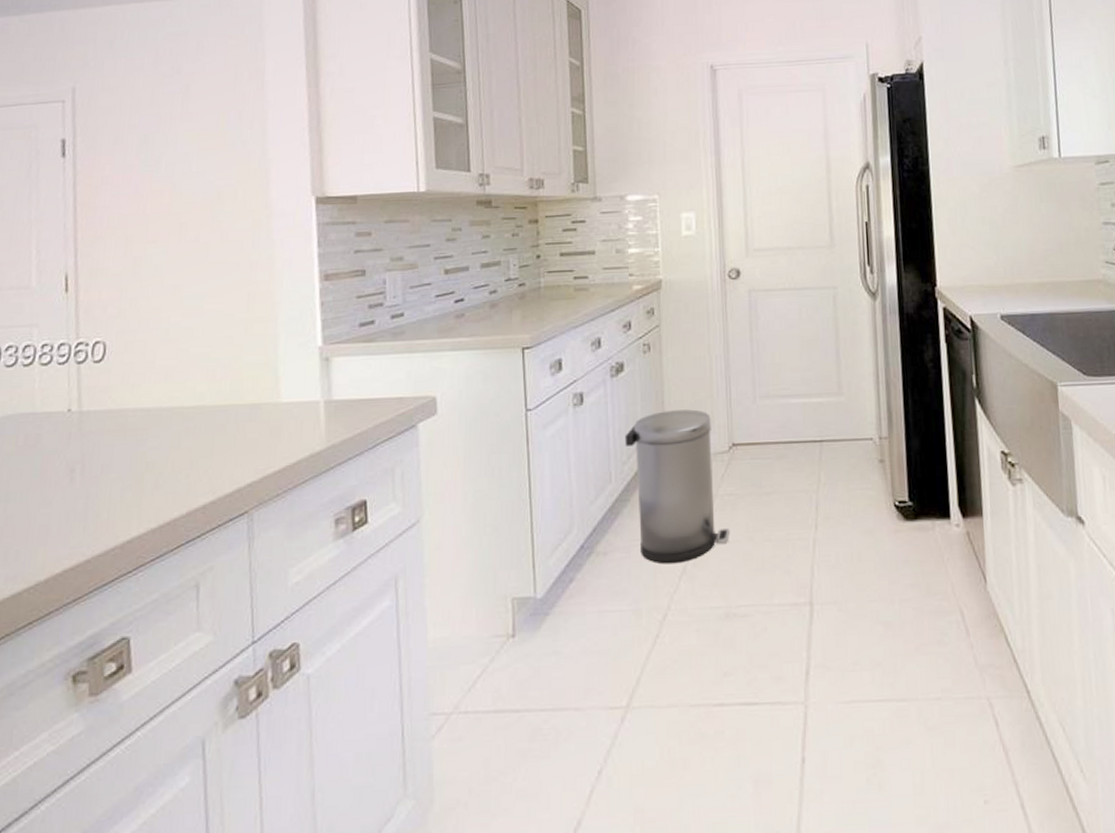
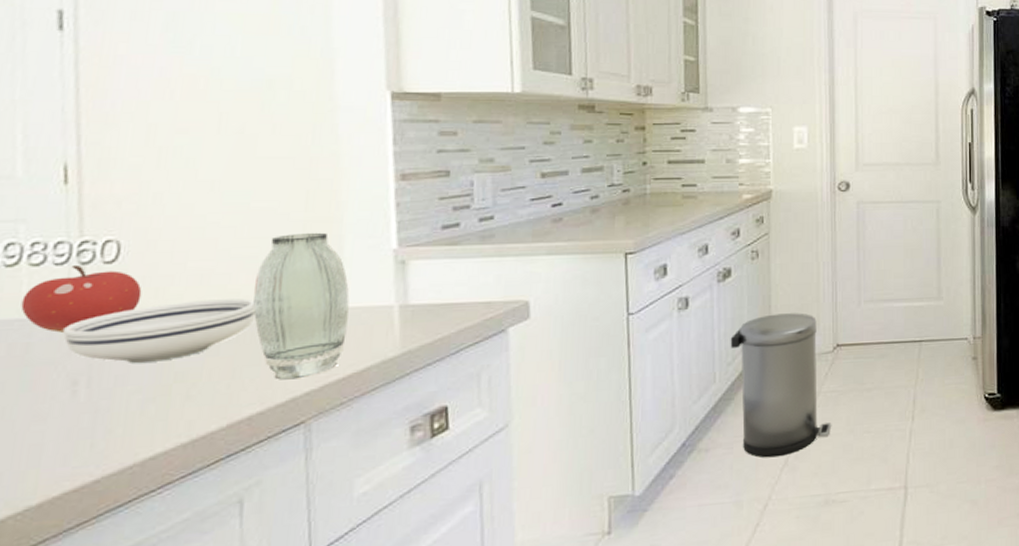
fruit: none [34,363,122,425] -> present [20,264,142,333]
bowl: none [64,394,209,453] -> present [63,298,256,363]
vase: none [206,331,284,470] -> present [253,232,350,379]

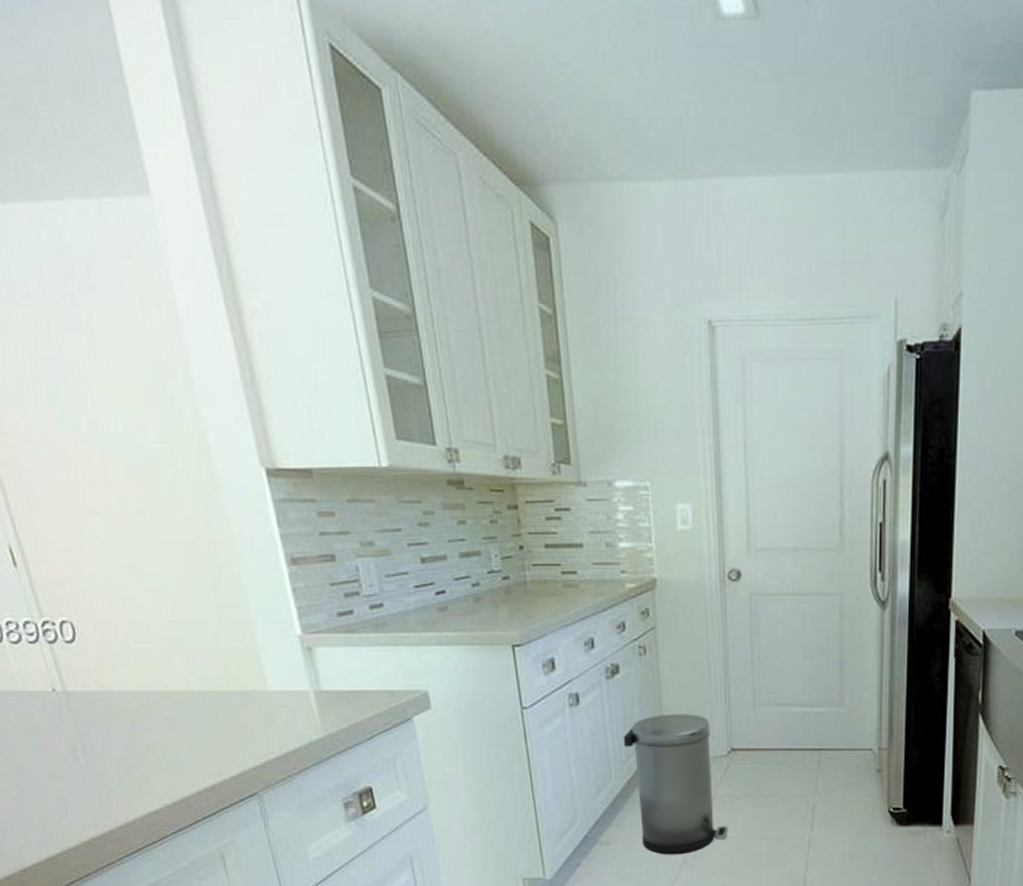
fruit: present [20,264,142,333] -> none [13,643,103,704]
bowl: present [63,298,256,363] -> none [52,679,197,734]
vase: present [253,232,350,379] -> none [188,617,275,754]

